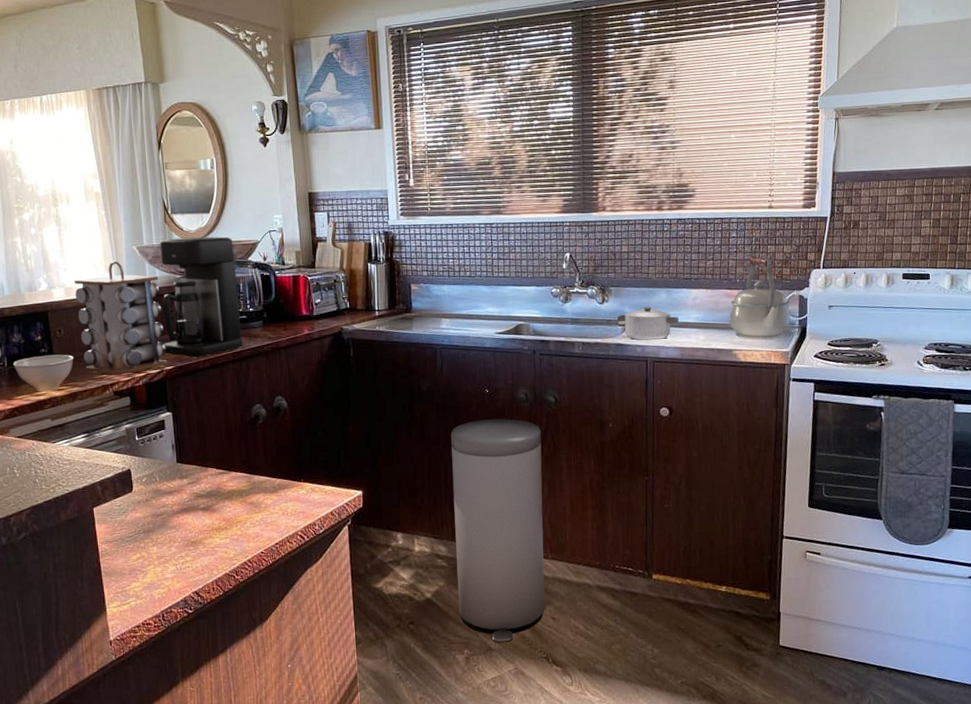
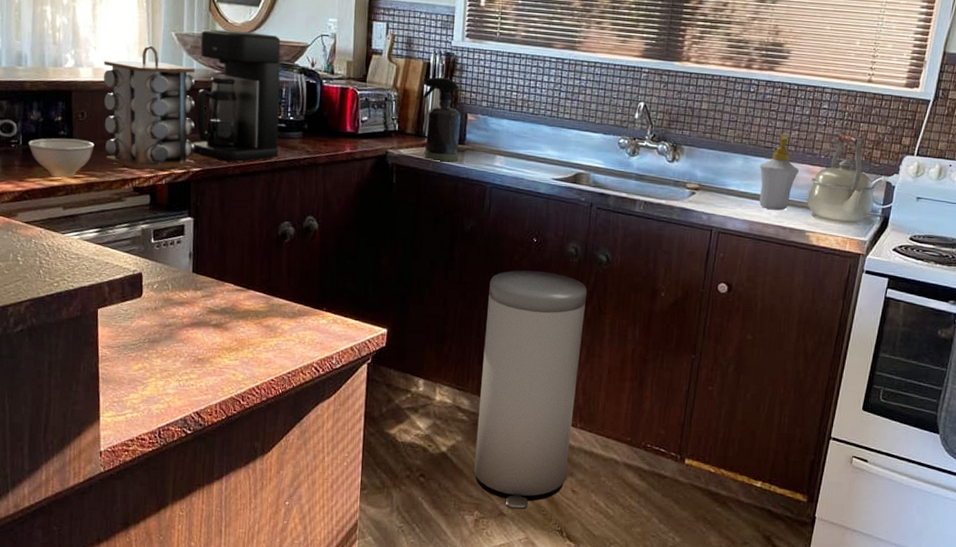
spray bottle: none [368,254,407,331] -> present [422,77,461,162]
cooking pot: present [617,307,679,340] -> none [686,172,753,210]
soap bottle: none [682,264,719,335] -> present [759,133,800,211]

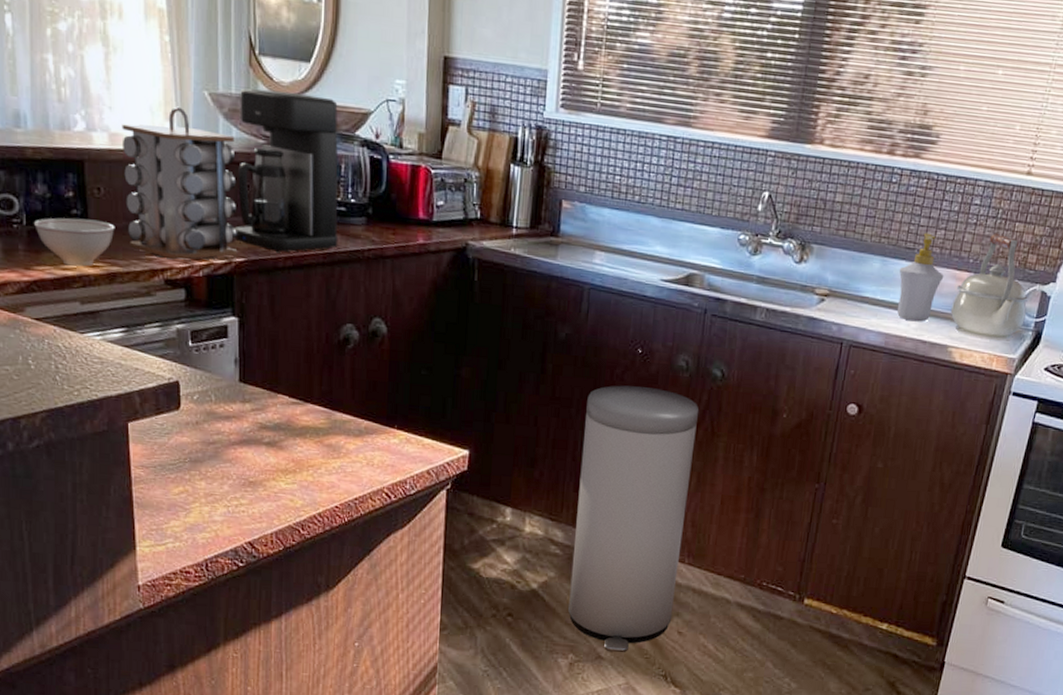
spray bottle: present [422,77,461,162] -> none [508,155,554,258]

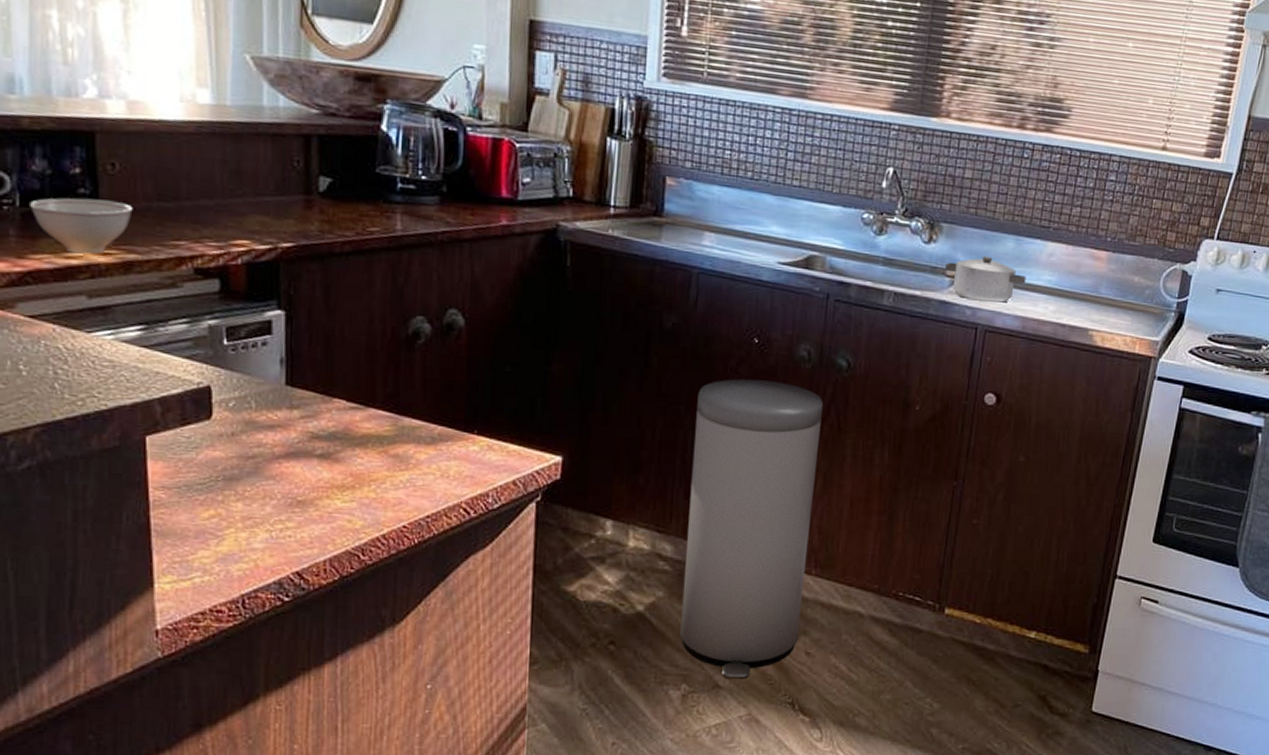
spice rack: present [122,106,238,261] -> none [142,71,285,246]
coffee maker: present [234,88,339,252] -> none [281,51,407,236]
cooking pot: none [814,276,890,320] -> present [945,256,1026,303]
soap bottle: present [896,232,944,322] -> none [1033,210,1082,305]
kettle: present [950,233,1029,341] -> none [1089,210,1170,323]

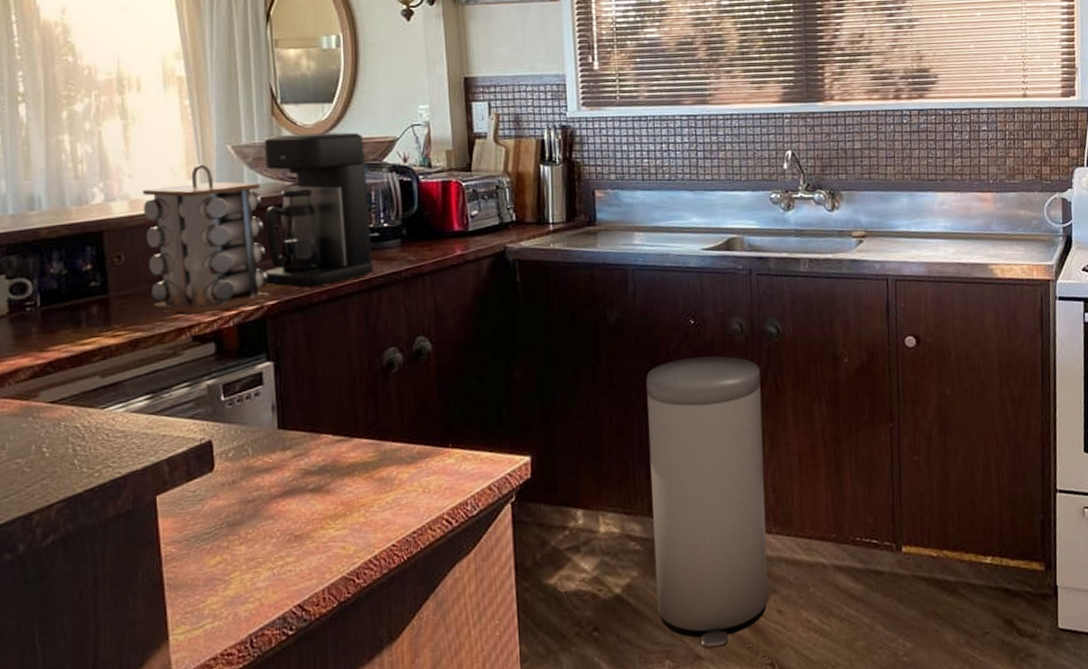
bowl: present [28,197,133,255] -> none [48,288,138,340]
spice rack: none [142,71,285,246] -> present [142,164,270,315]
coffee maker: none [281,51,407,236] -> present [264,132,374,288]
cooking pot: present [945,256,1026,303] -> none [850,214,924,255]

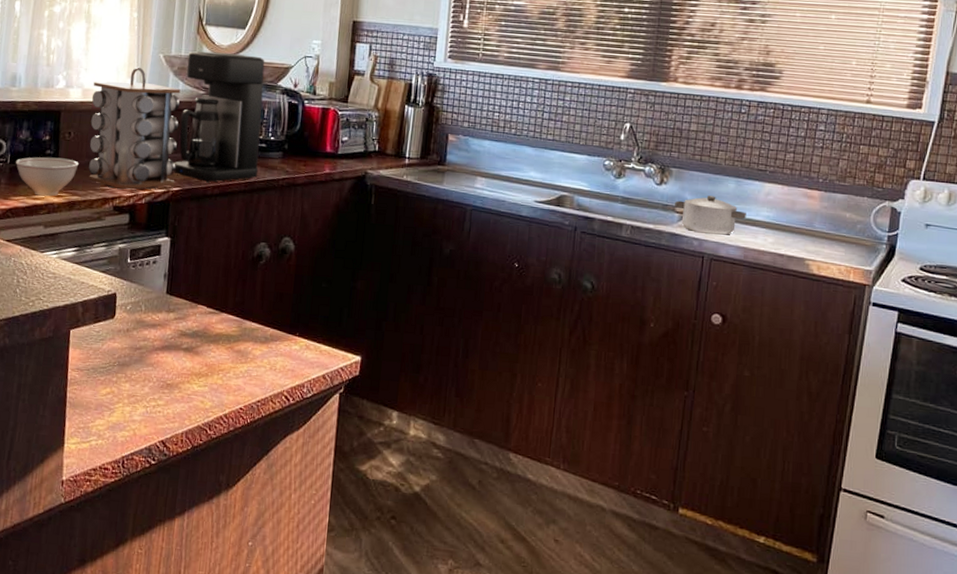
bowl: none [48,288,138,340] -> present [15,157,79,197]
pedal bin: present [646,356,769,649] -> none [448,296,572,561]
cooking pot: none [850,214,924,255] -> present [675,196,746,235]

